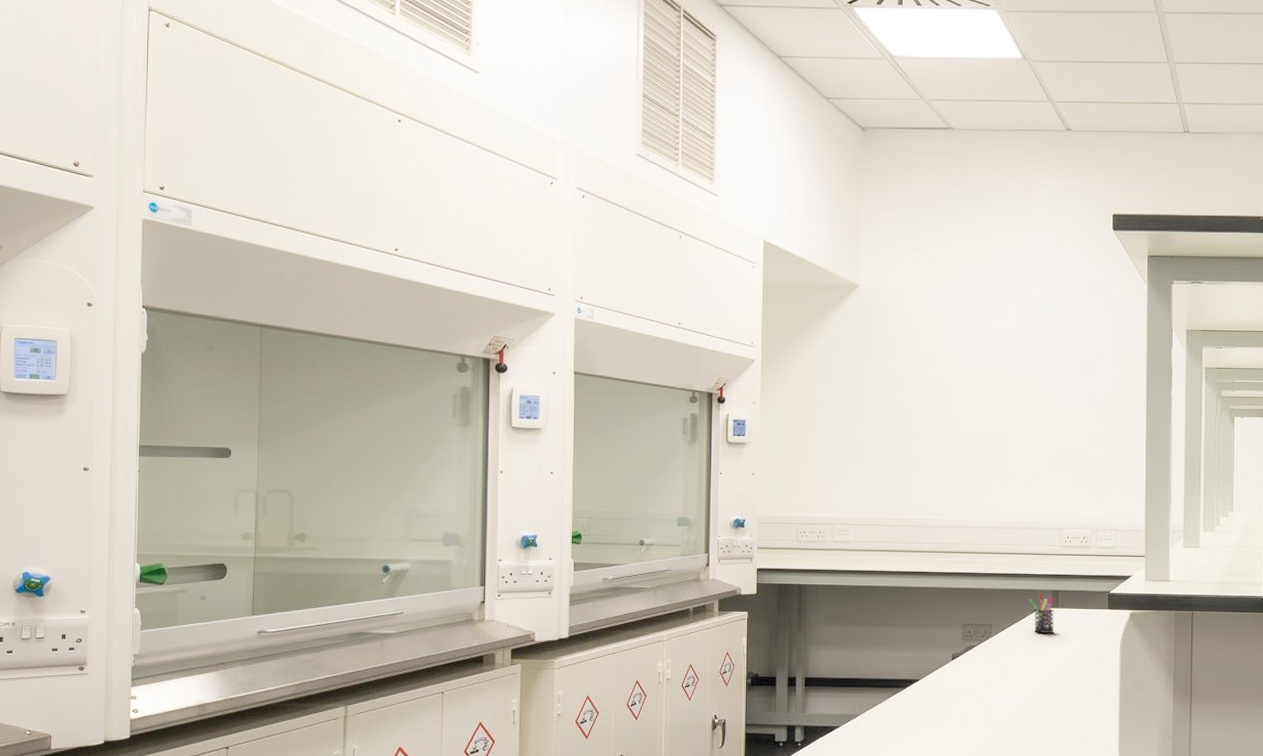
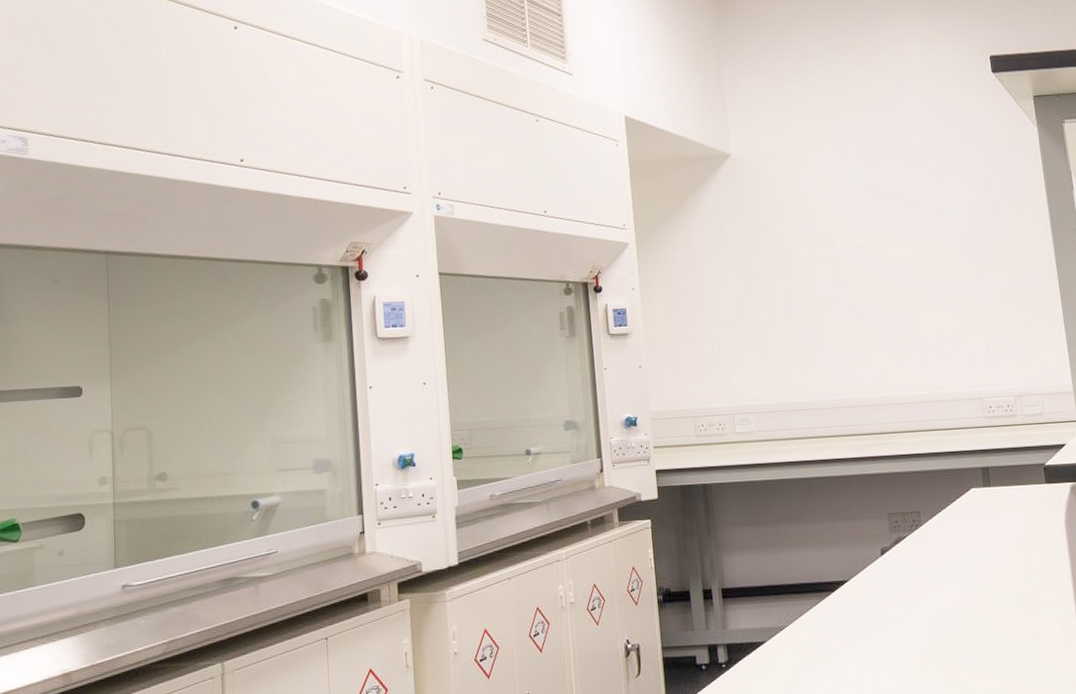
pen holder: present [1029,592,1055,633] -> none [957,471,990,517]

